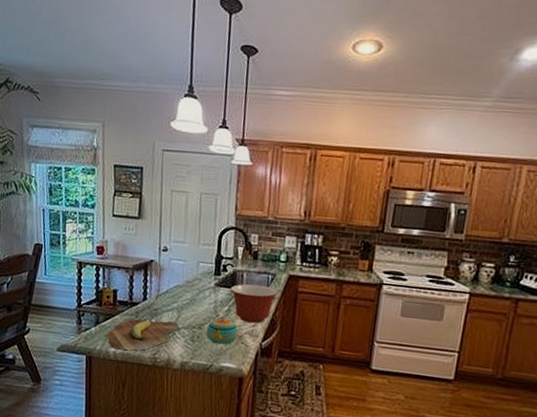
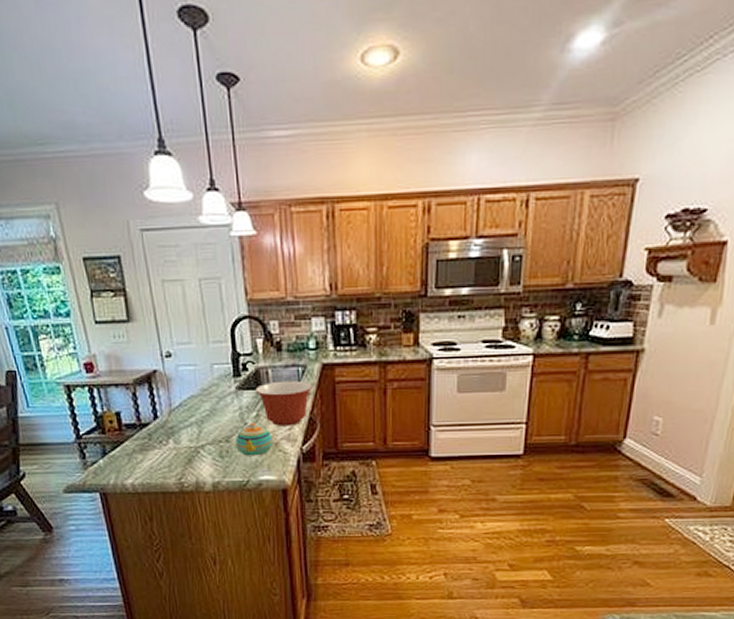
cutting board: present [105,318,179,351] -> none [117,439,203,480]

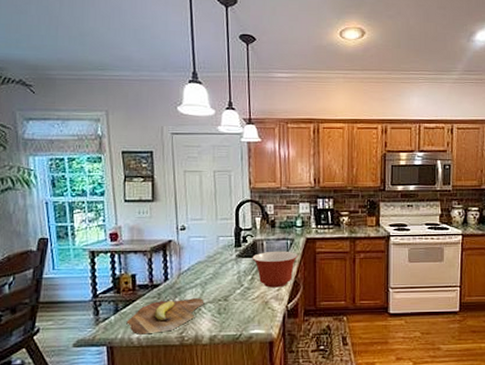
cutting board: none [117,439,203,480] -> present [126,298,205,335]
teapot: present [235,422,273,456] -> none [232,284,264,313]

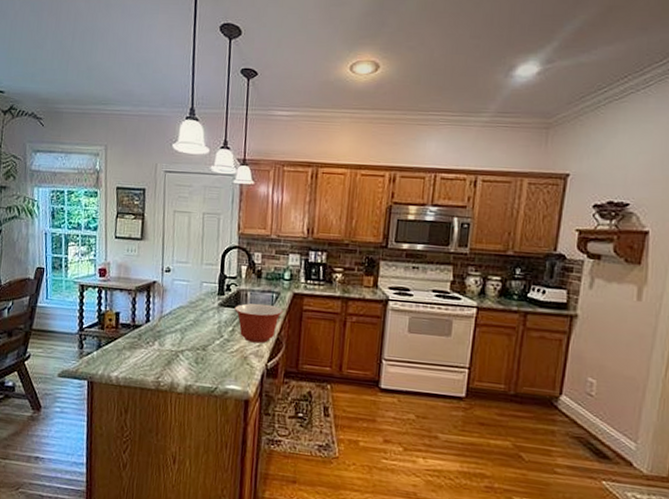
cutting board: present [126,298,205,335] -> none [107,341,183,375]

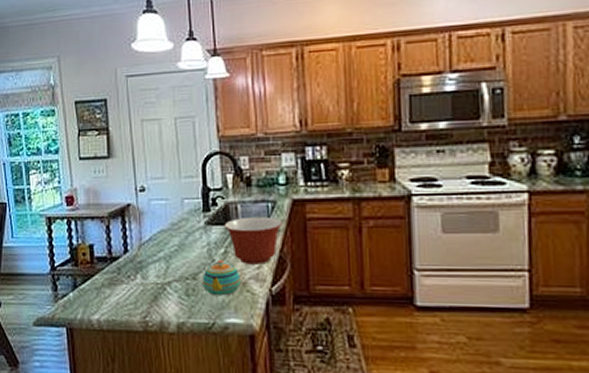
teapot: none [210,336,243,367] -> present [202,259,241,296]

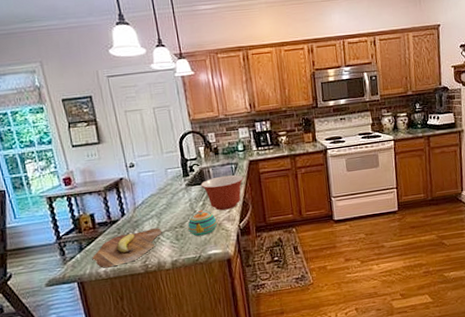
cutting board: none [85,275,170,316] -> present [92,228,162,268]

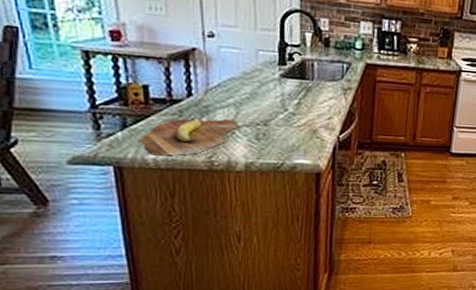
teapot: present [188,209,217,237] -> none [274,109,312,141]
mixing bowl: present [201,175,244,211] -> none [299,74,355,116]

